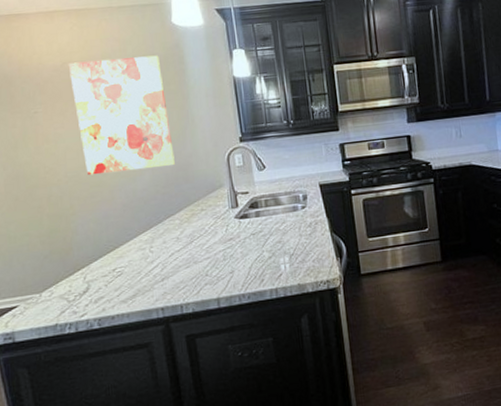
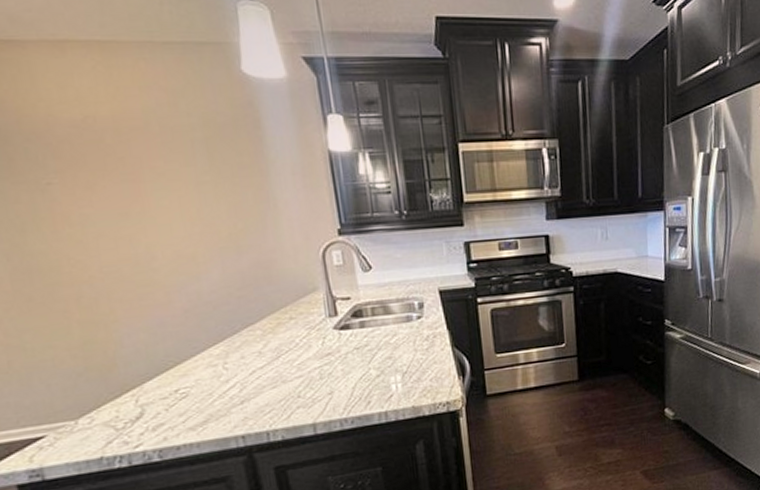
wall art: present [68,55,175,176] -> none [92,114,253,272]

